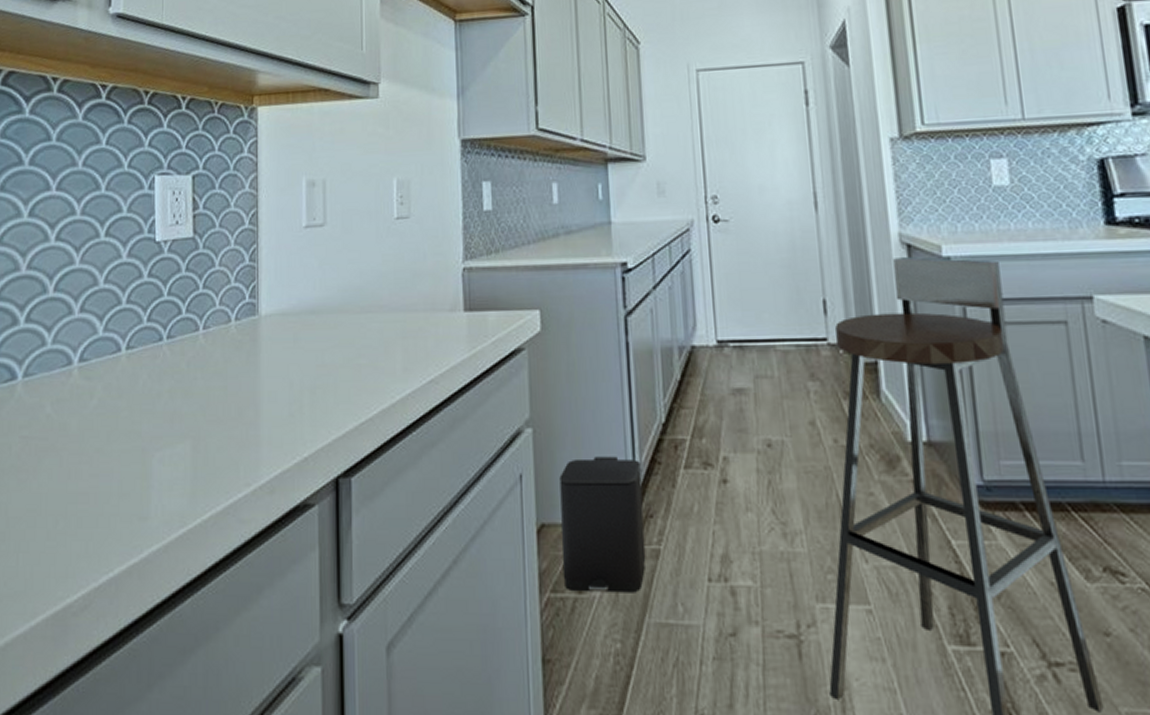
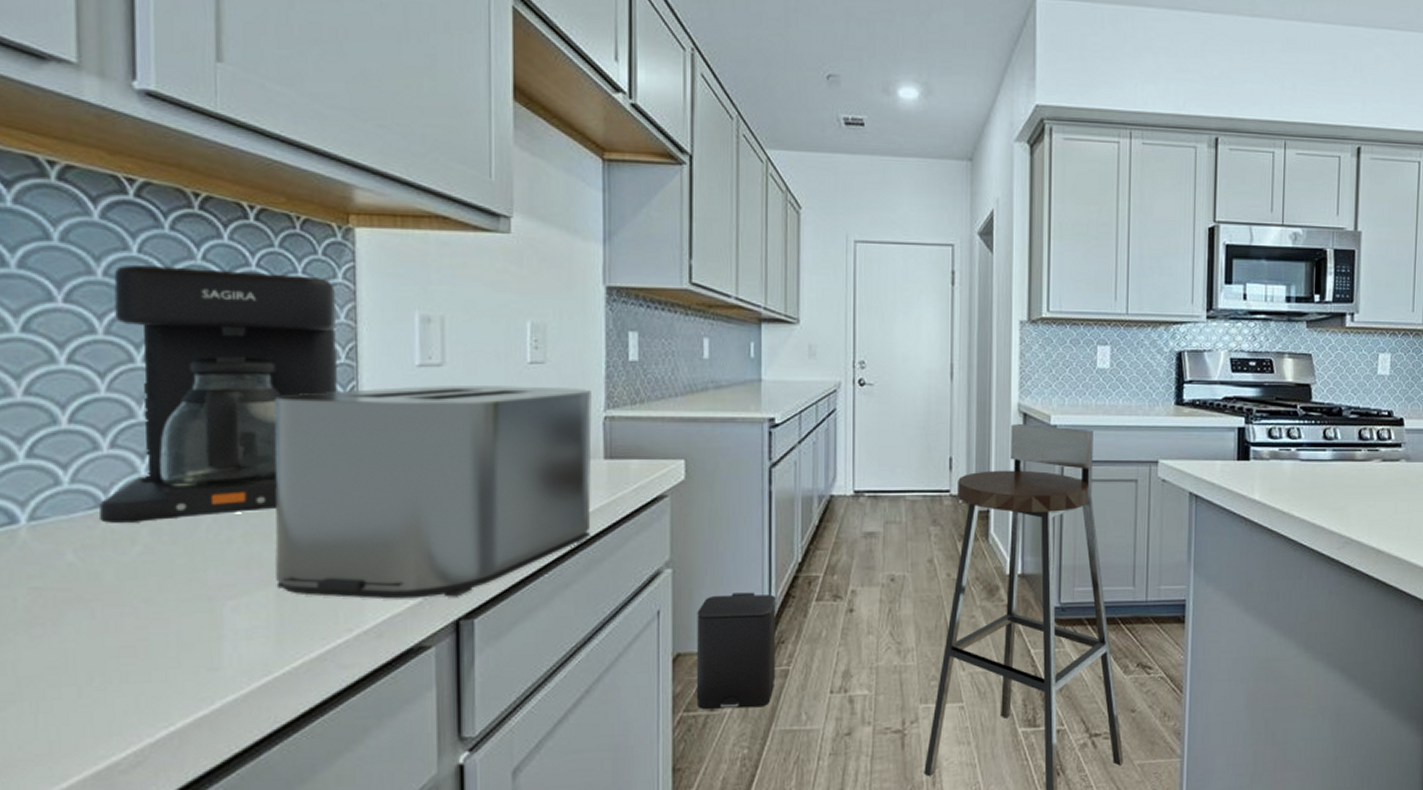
coffee maker: none [70,153,243,379] -> present [100,264,338,523]
toaster: none [192,240,454,455] -> present [274,386,592,599]

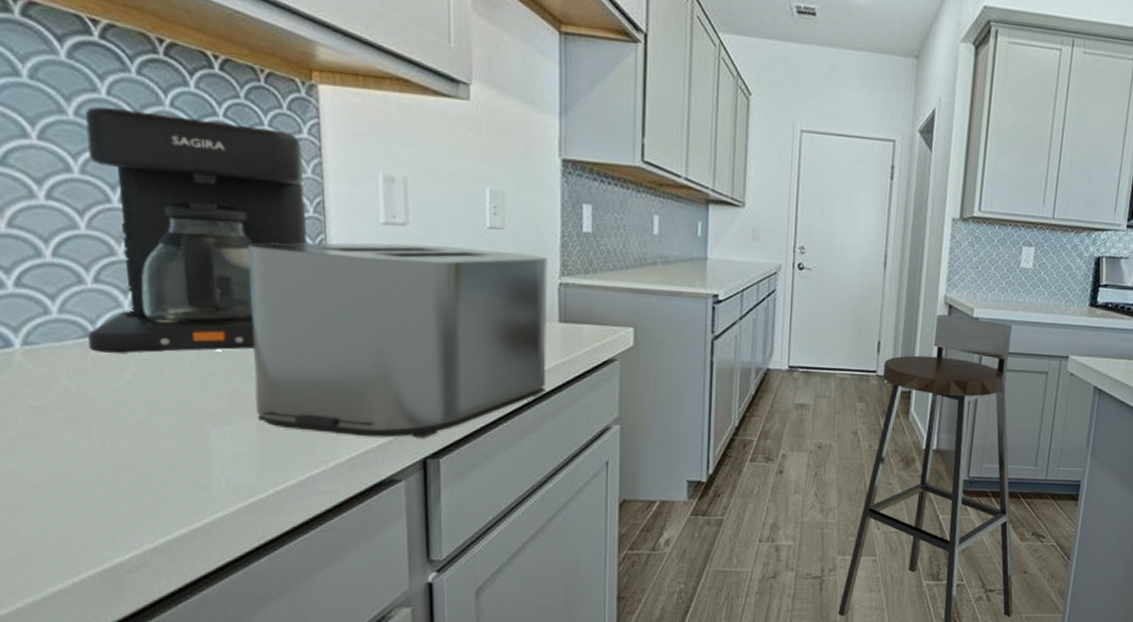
pedal bin: present [696,592,776,709] -> none [639,450,714,550]

